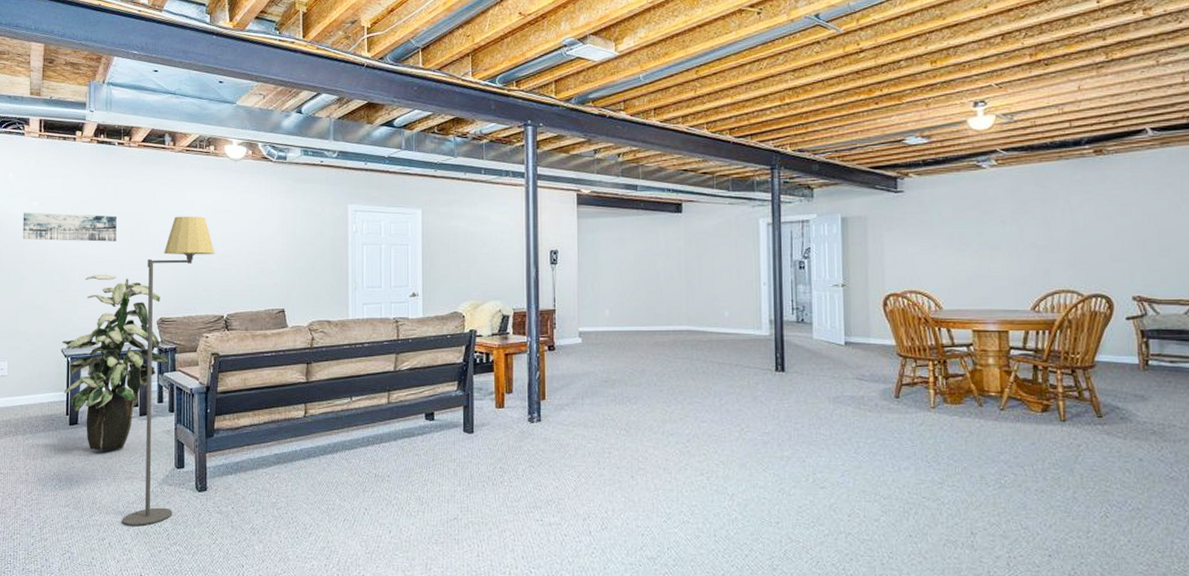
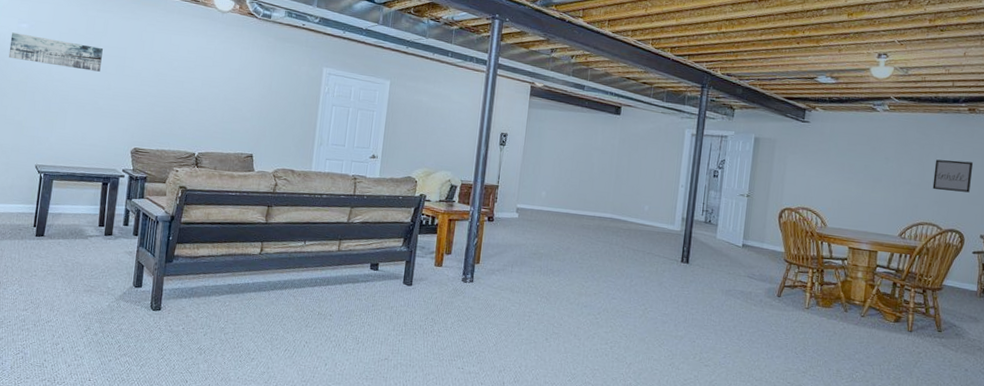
indoor plant: present [62,274,169,451] -> none [33,100,138,264]
floor lamp: present [122,216,215,525] -> none [77,56,194,336]
wall art: none [1062,212,1111,251] -> present [932,159,974,193]

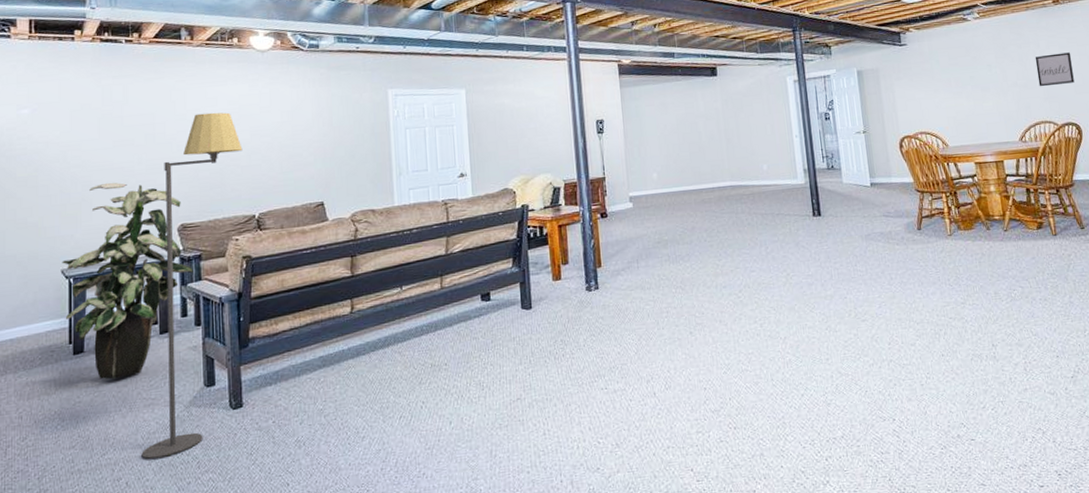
wall art: present [8,32,103,72] -> none [10,118,126,153]
indoor plant: none [33,100,138,264] -> present [62,182,193,380]
floor lamp: none [77,56,194,336] -> present [141,112,243,459]

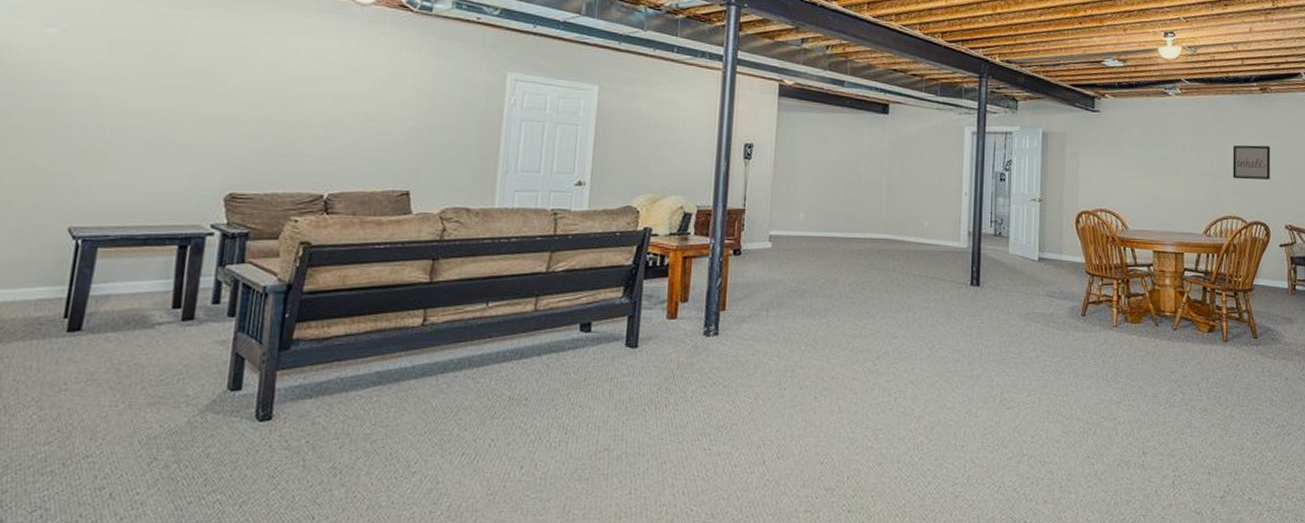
indoor plant: present [62,182,193,380] -> none [63,131,236,368]
floor lamp: present [141,112,243,459] -> none [135,66,321,468]

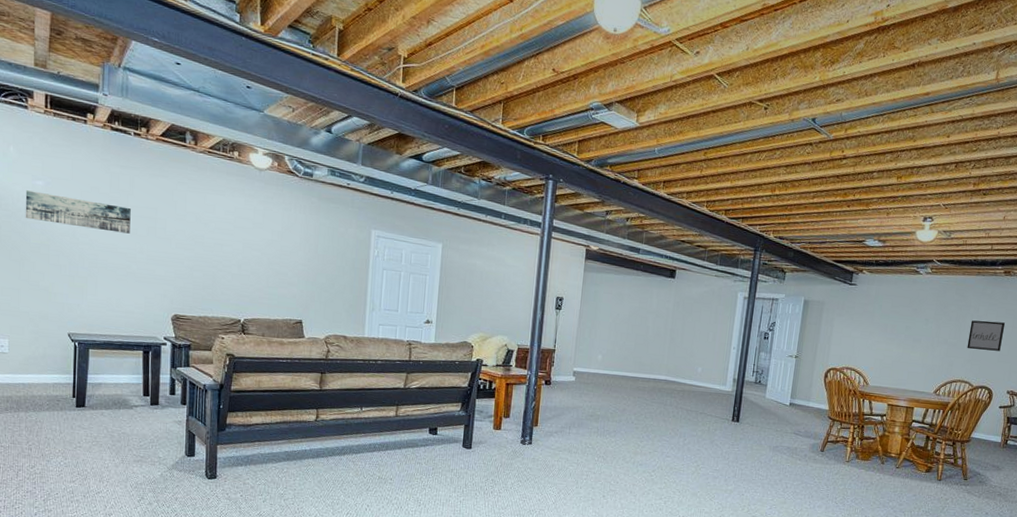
wall art: none [25,40,180,91] -> present [25,190,131,234]

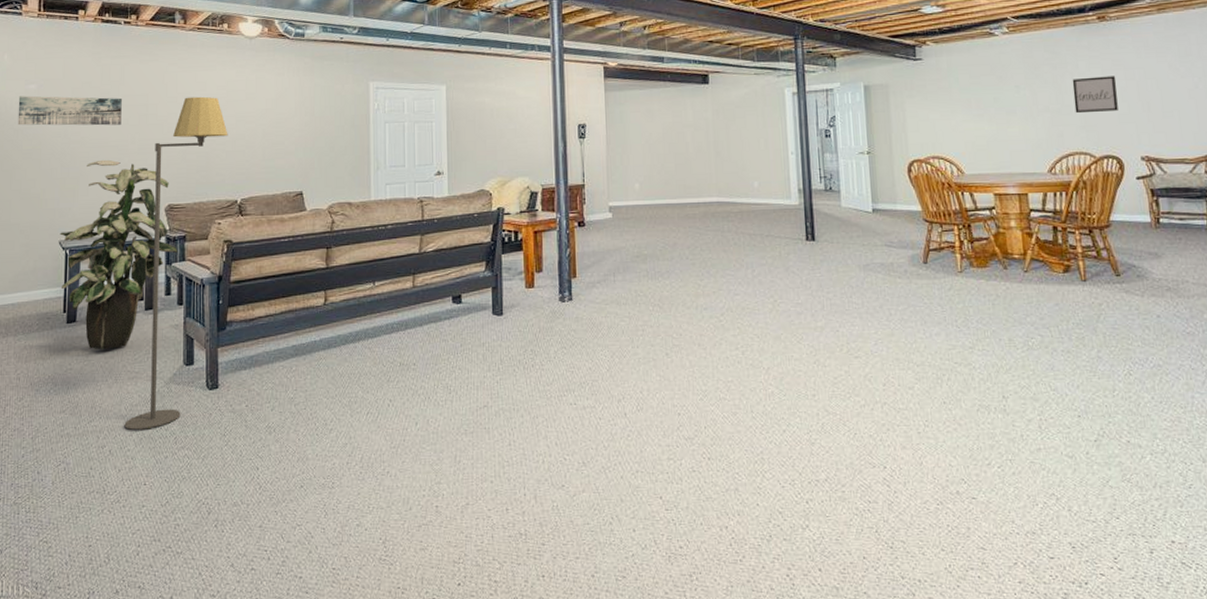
indoor plant: none [69,264,183,435] -> present [60,159,178,350]
floor lamp: none [130,217,235,505] -> present [124,96,228,430]

